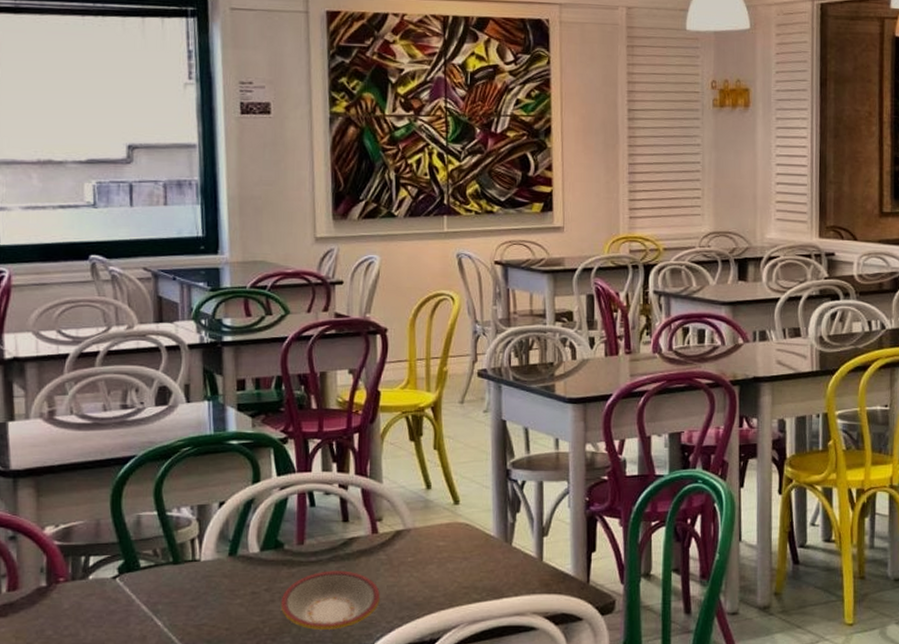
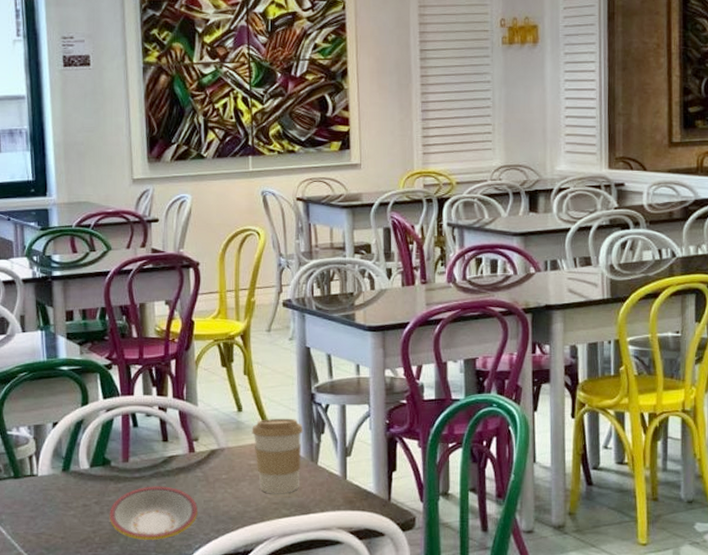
coffee cup: none [441,496,497,578] -> present [252,418,303,494]

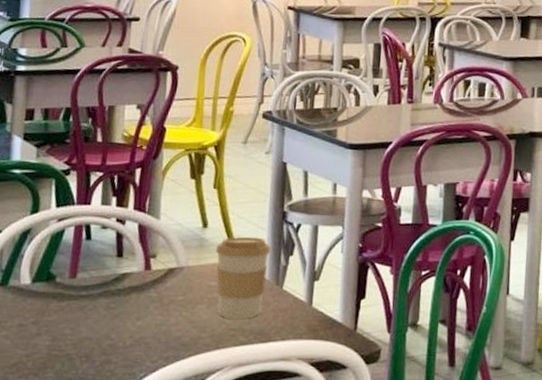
plate: present [109,486,198,540] -> none [46,306,148,367]

